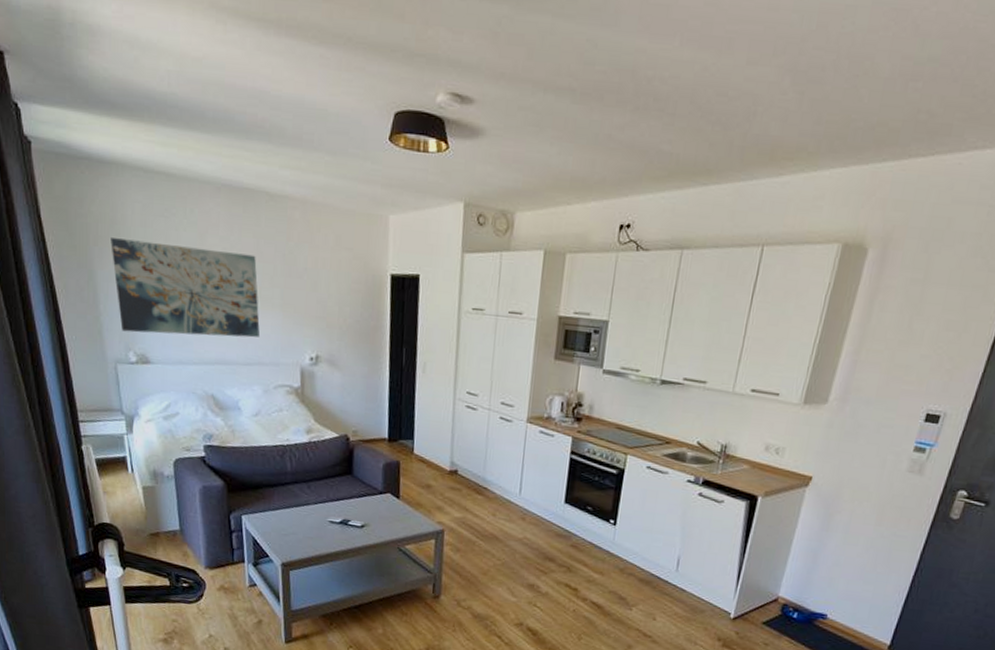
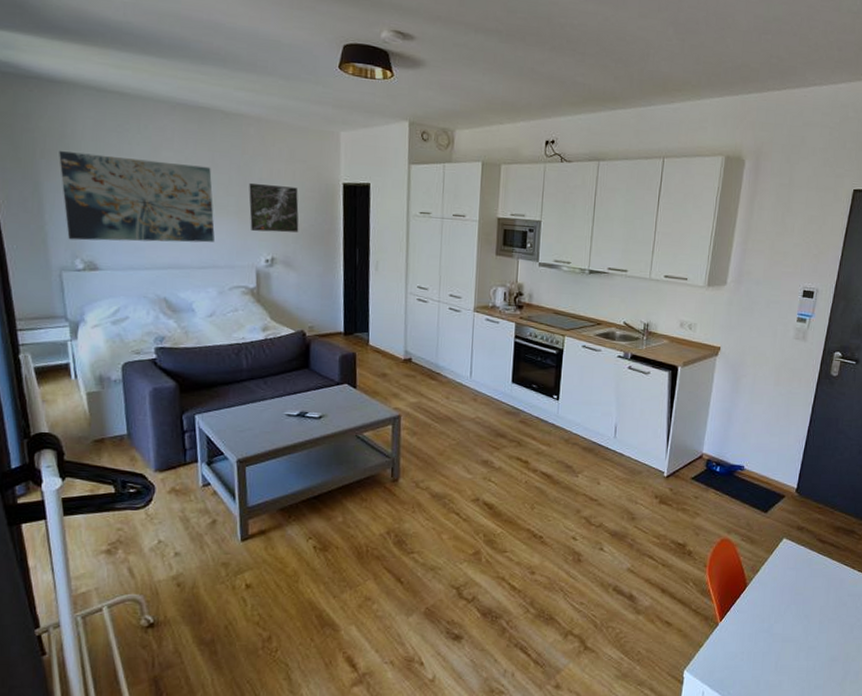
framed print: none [293,274,344,329] -> present [249,184,299,233]

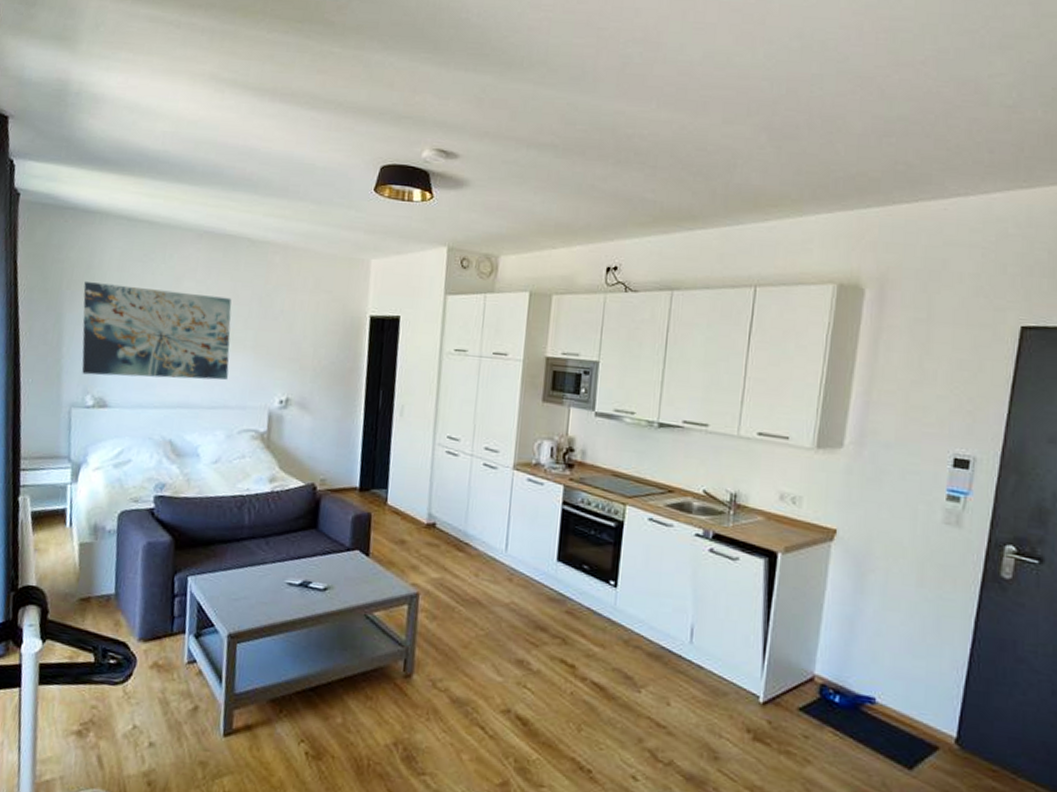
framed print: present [249,184,299,233] -> none [266,316,321,371]

